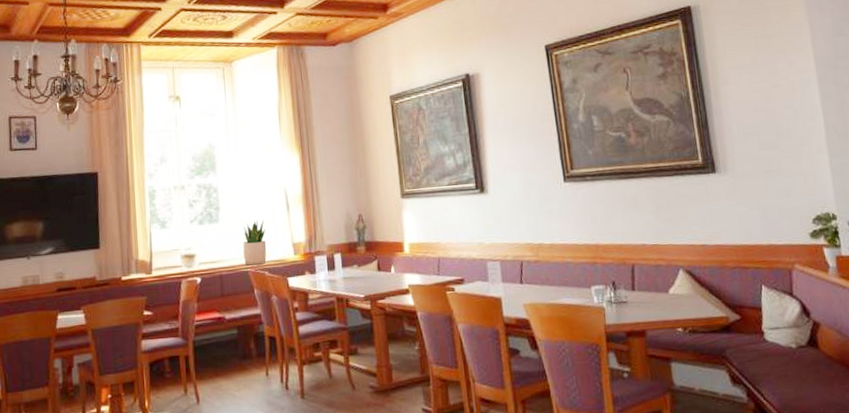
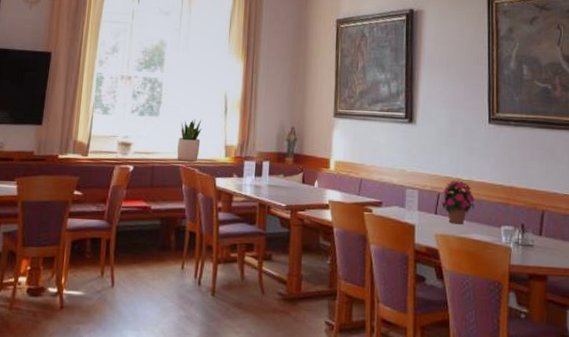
potted flower: none [526,245,561,291] -> present [442,180,474,225]

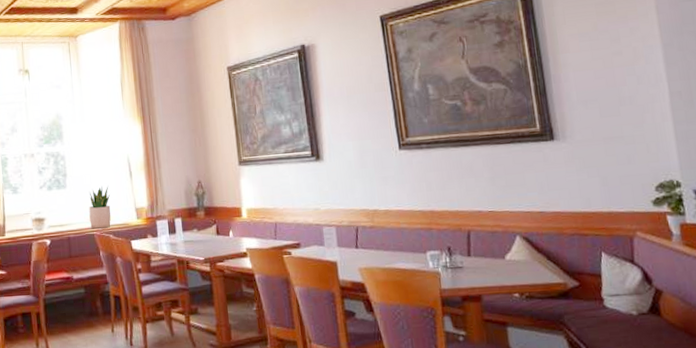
potted flower: present [442,180,474,225] -> none [361,211,396,256]

